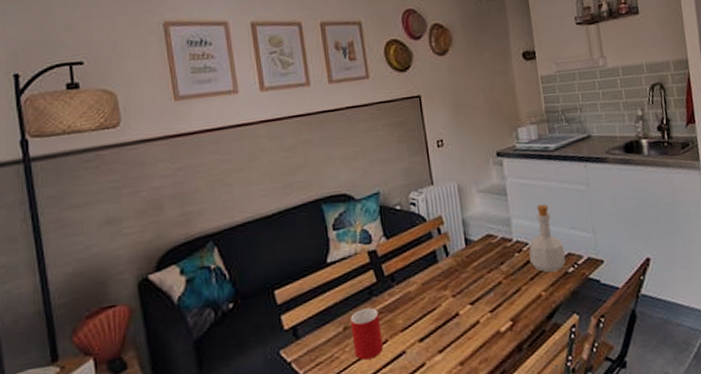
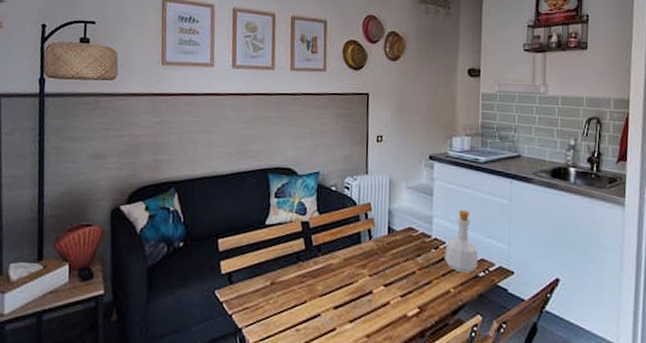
cup: present [350,307,384,360] -> none [276,270,303,314]

